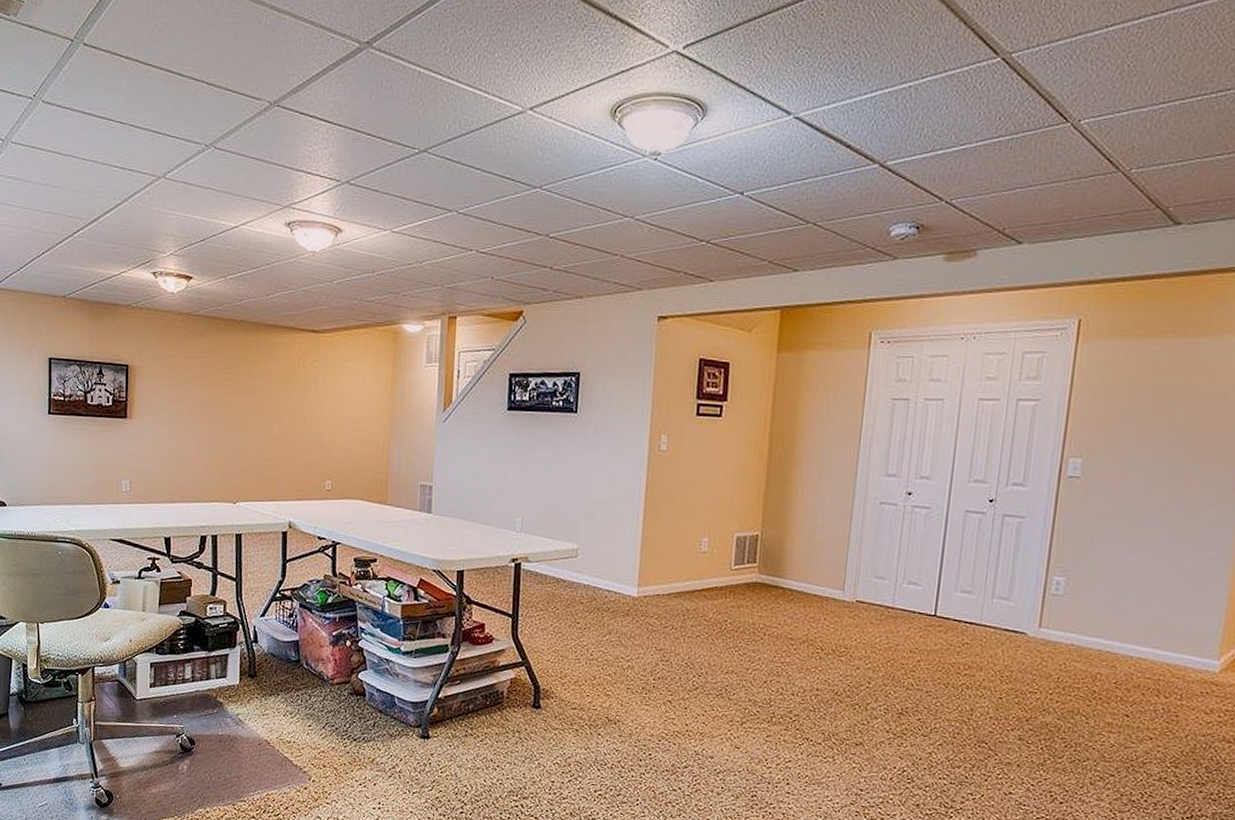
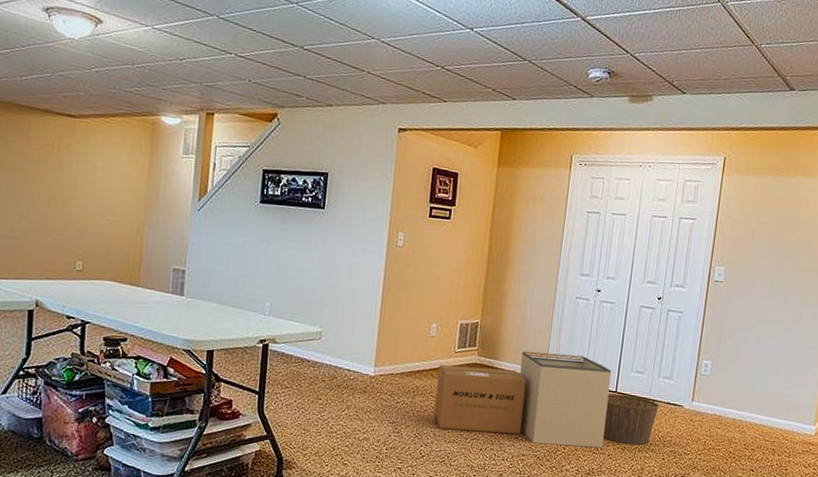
box: none [708,583,819,666] -> present [434,364,527,435]
storage bin: none [811,567,929,684] -> present [520,351,612,449]
basket: none [919,617,995,680] -> present [603,393,660,445]

